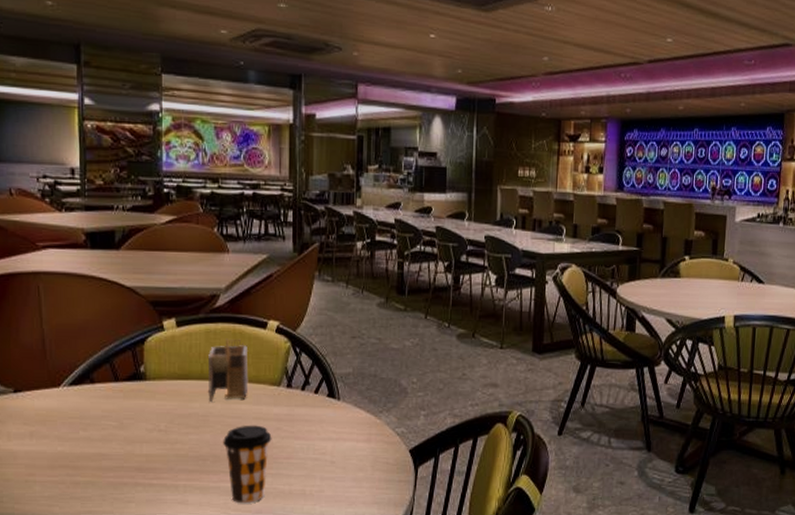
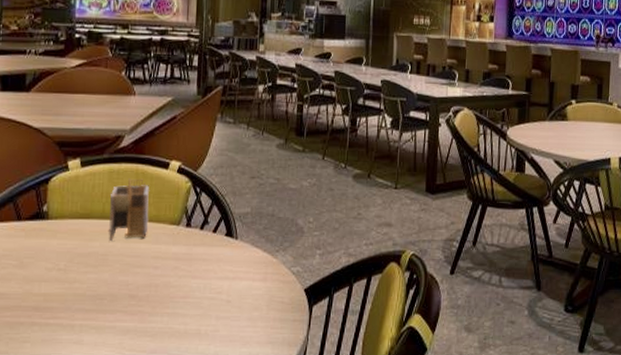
coffee cup: present [223,425,272,504] -> none [121,264,170,344]

